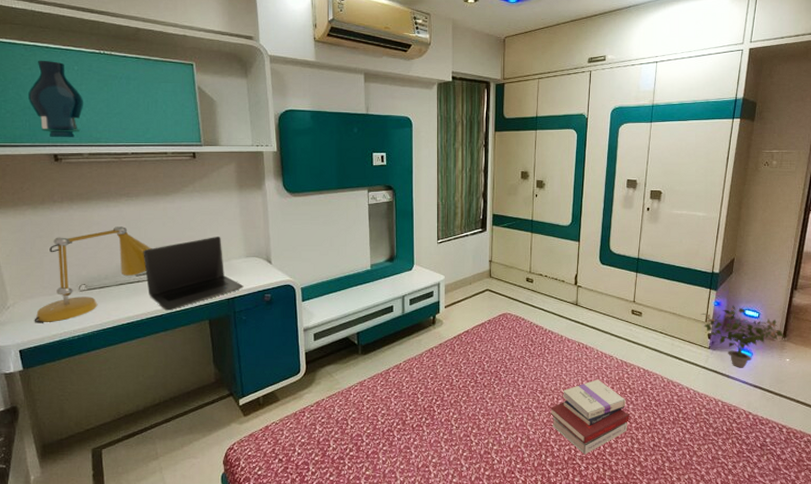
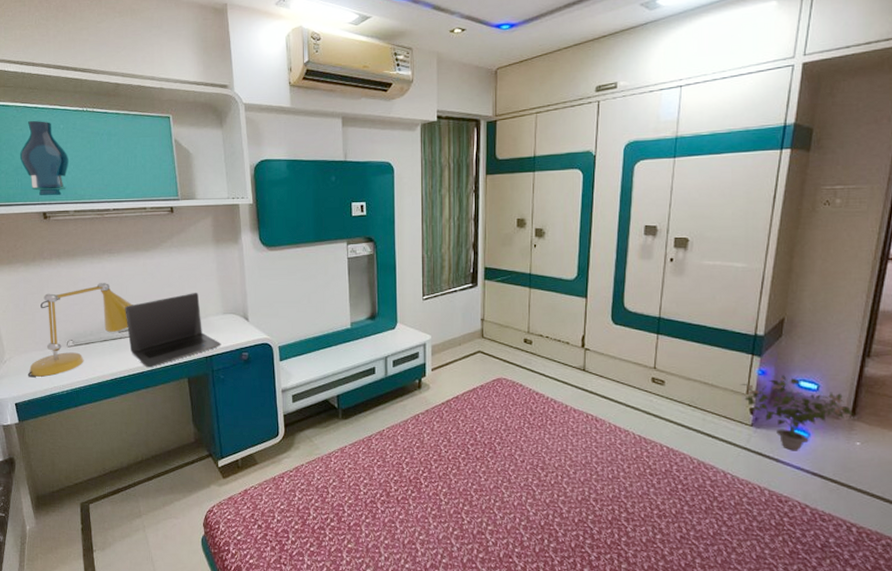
books: present [550,379,630,455] -> none [553,456,650,543]

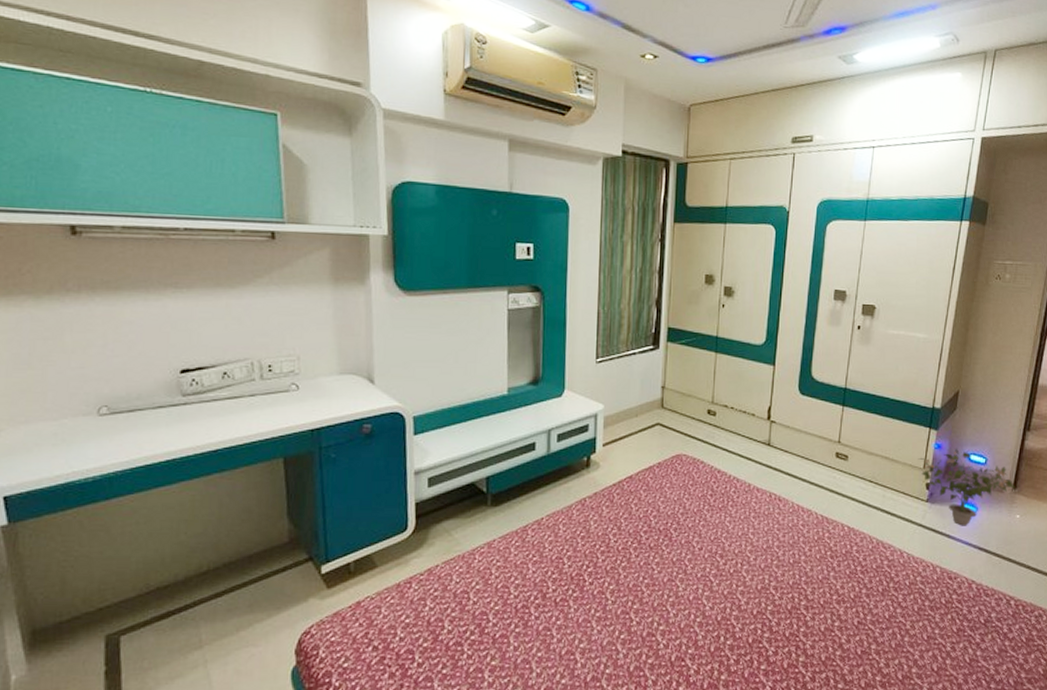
vase: present [19,121,70,196] -> none [35,96,119,205]
table lamp: present [27,283,133,378] -> none [28,328,208,459]
laptop computer: present [125,293,222,368] -> none [194,345,335,444]

